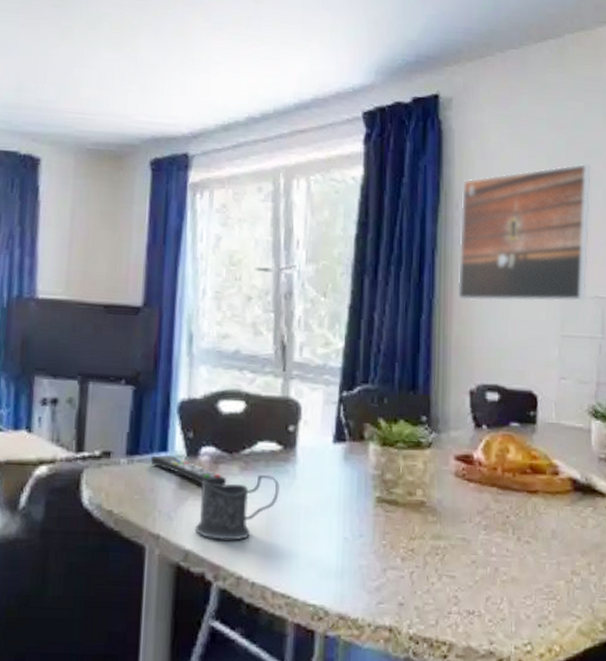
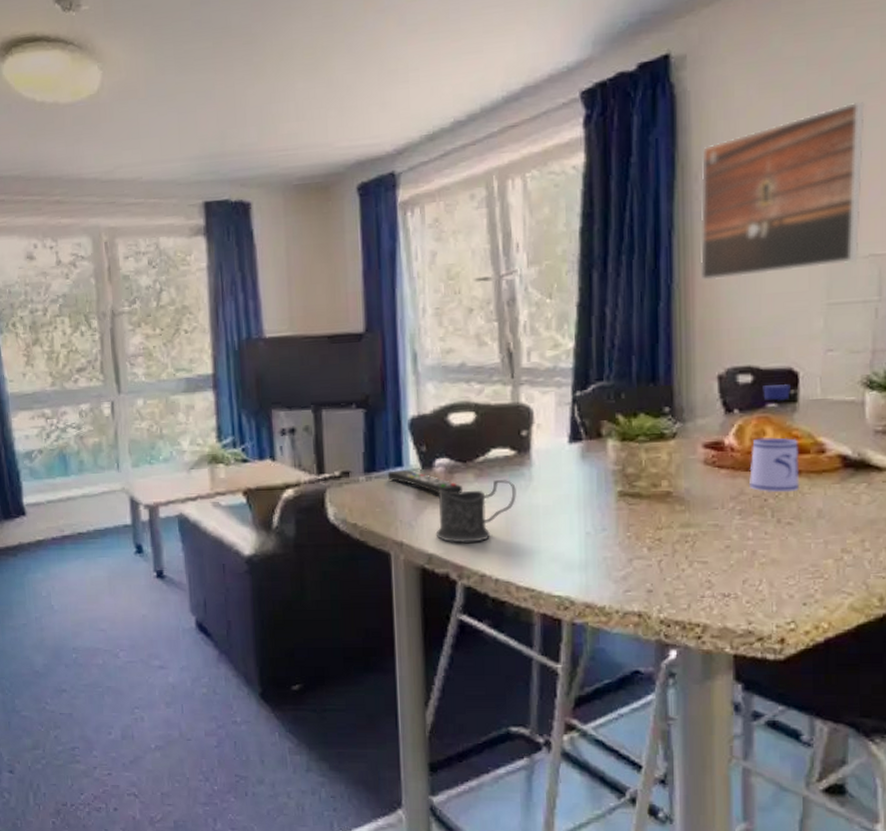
water bottle: none [493,405,538,511] -> present [748,384,800,493]

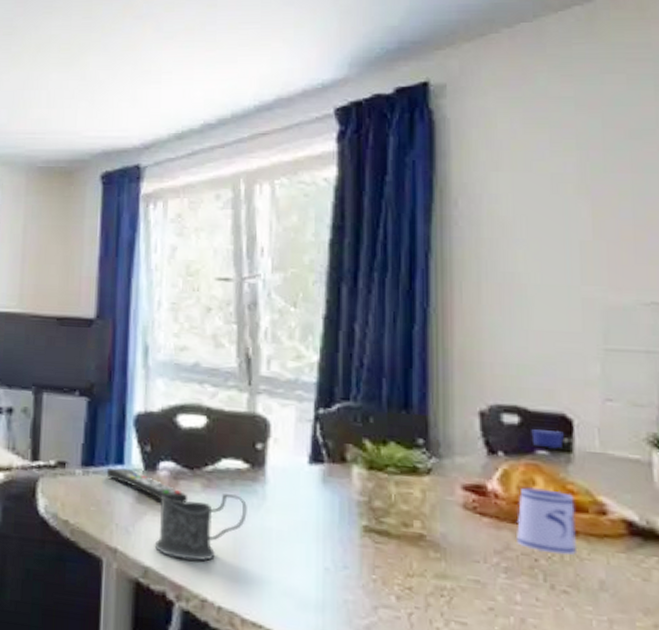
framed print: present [699,101,865,281] -> none [459,145,641,310]

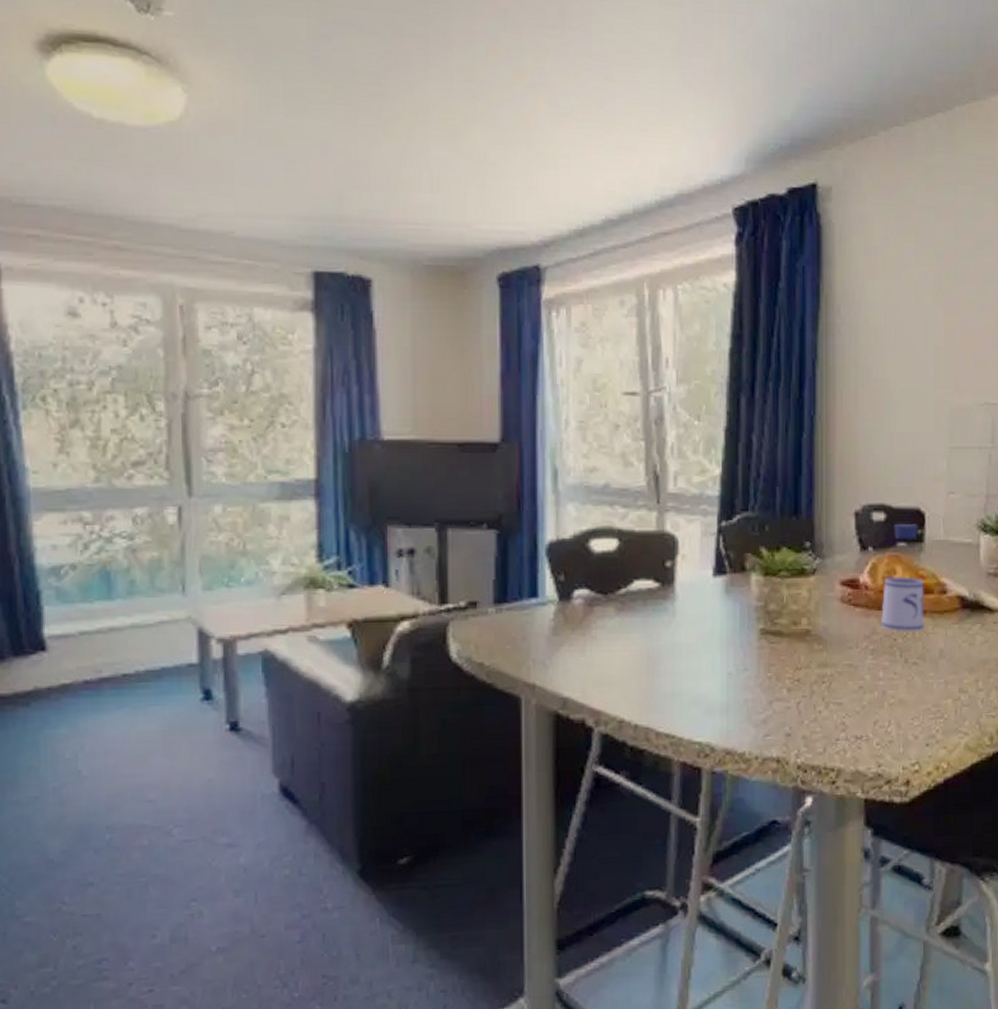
remote control: present [106,468,188,503] -> none [520,601,603,629]
mug: present [154,494,247,561] -> none [572,615,659,685]

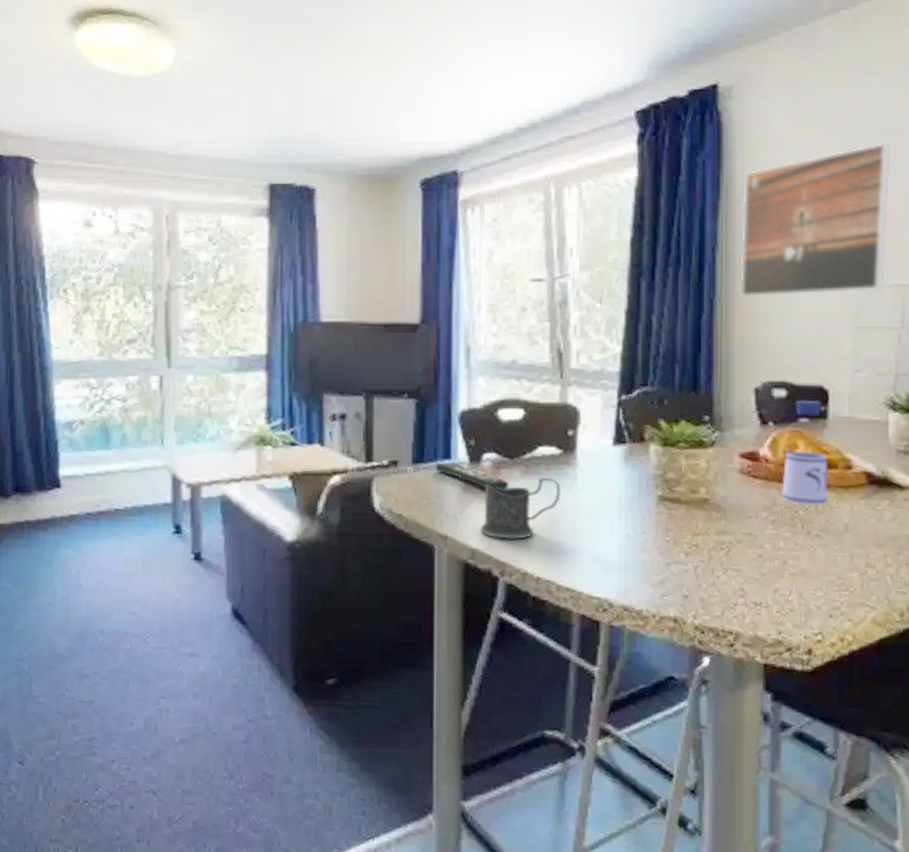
remote control: none [520,601,603,629] -> present [435,463,509,489]
mug: none [572,615,659,685] -> present [480,478,561,539]
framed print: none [840,256,982,416] -> present [740,143,891,298]

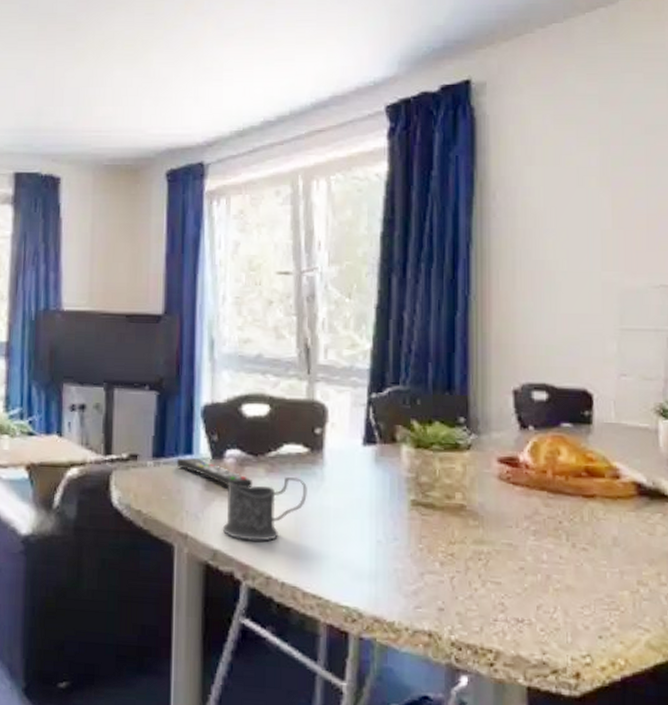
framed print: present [740,143,891,298] -> none [496,140,654,296]
water bottle: present [781,401,829,506] -> none [543,404,595,517]

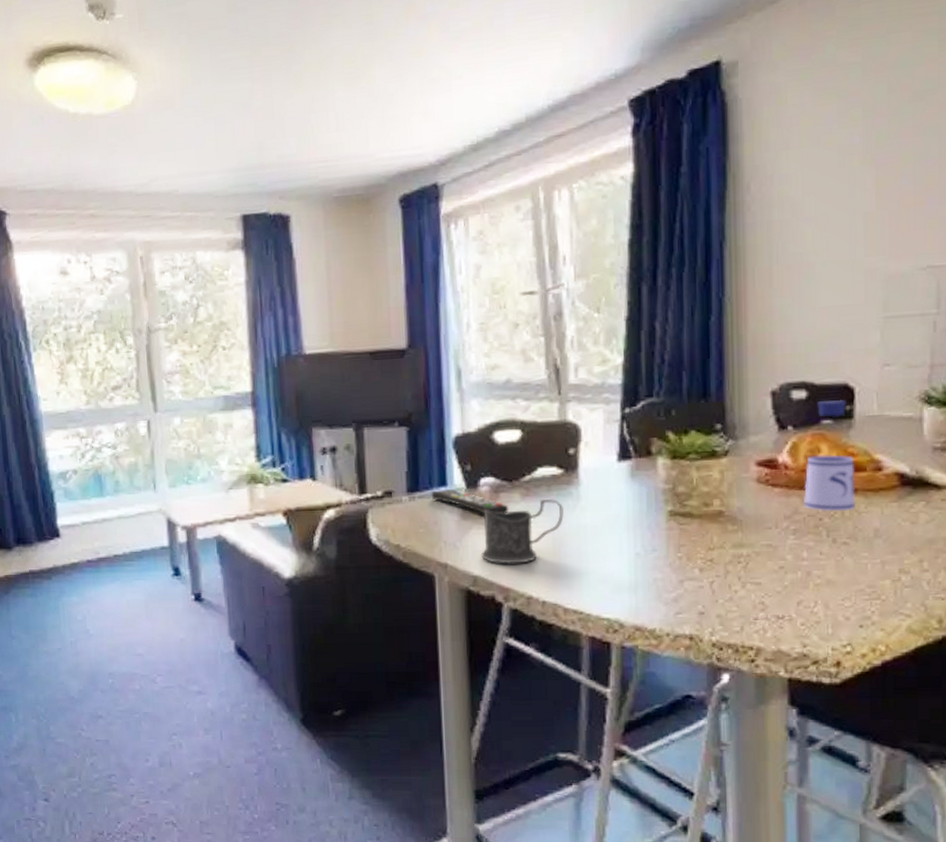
water bottle: none [543,404,595,517] -> present [803,400,857,512]

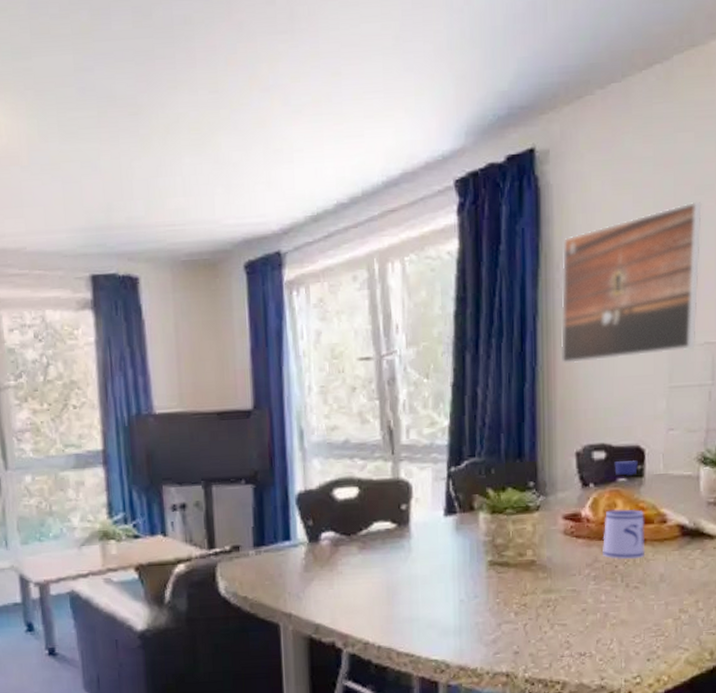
remote control: present [431,489,509,514] -> none [276,543,348,566]
mug: present [481,499,564,564] -> none [322,552,397,613]
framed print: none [752,107,922,294] -> present [560,201,702,364]

